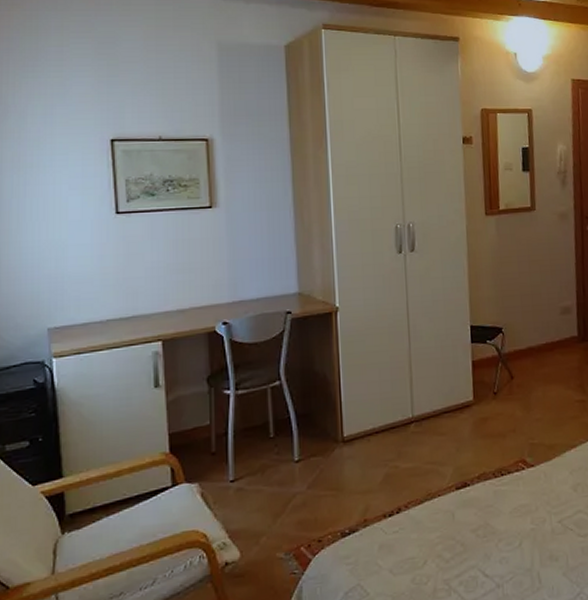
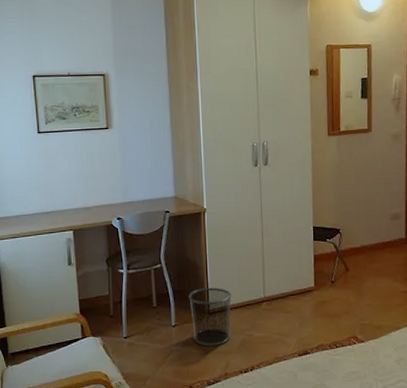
waste bin: none [317,408,372,485] -> present [189,288,232,346]

